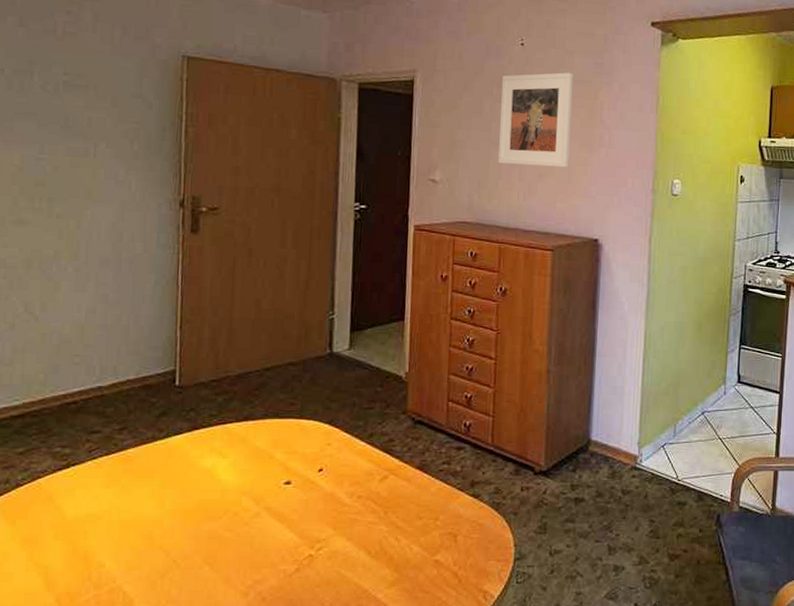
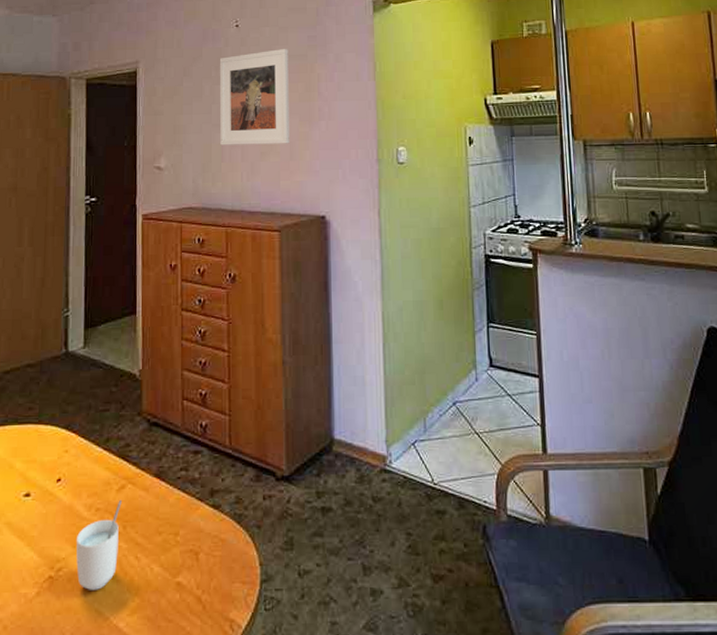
cup: none [336,489,384,567] -> present [76,500,122,590]

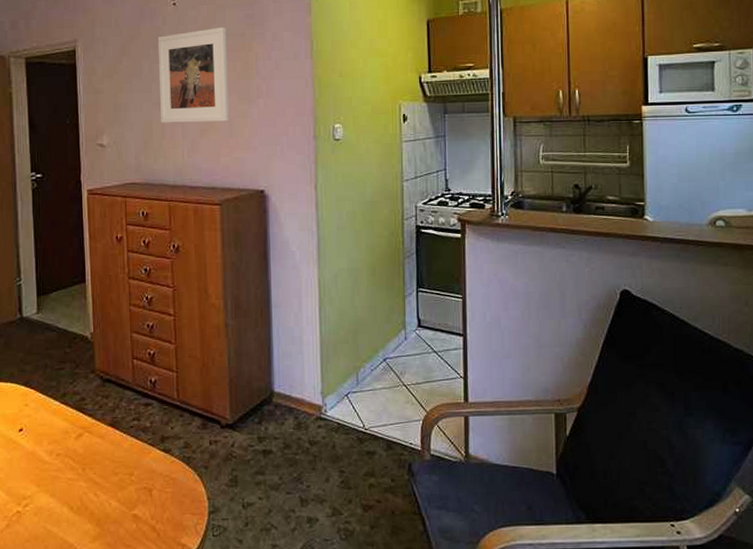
cup: present [76,500,122,590] -> none [39,446,80,522]

